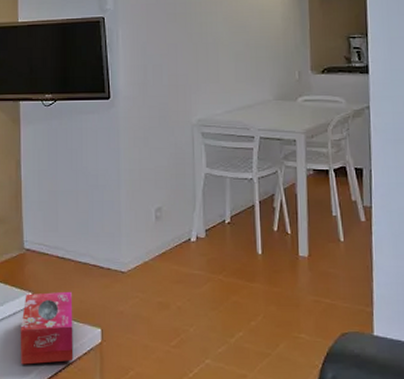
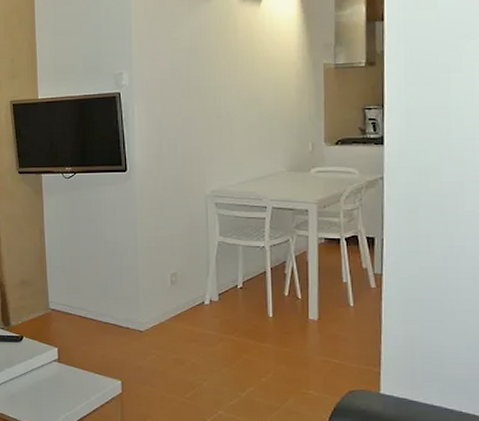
tissue box: present [20,291,74,365] -> none [48,347,97,411]

